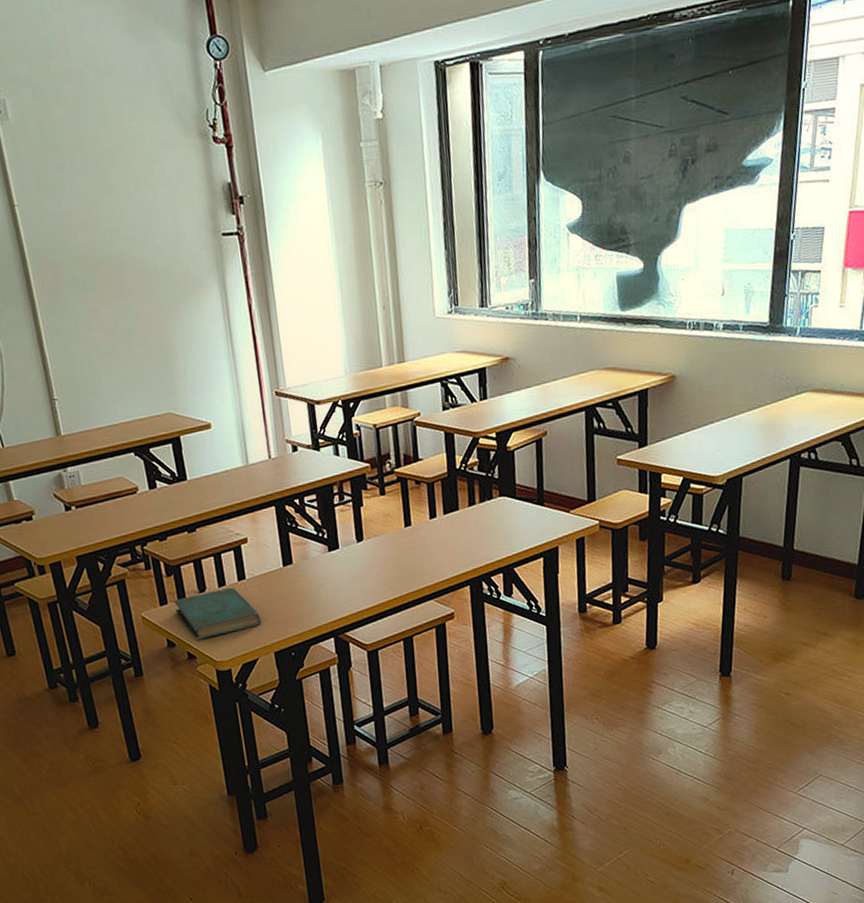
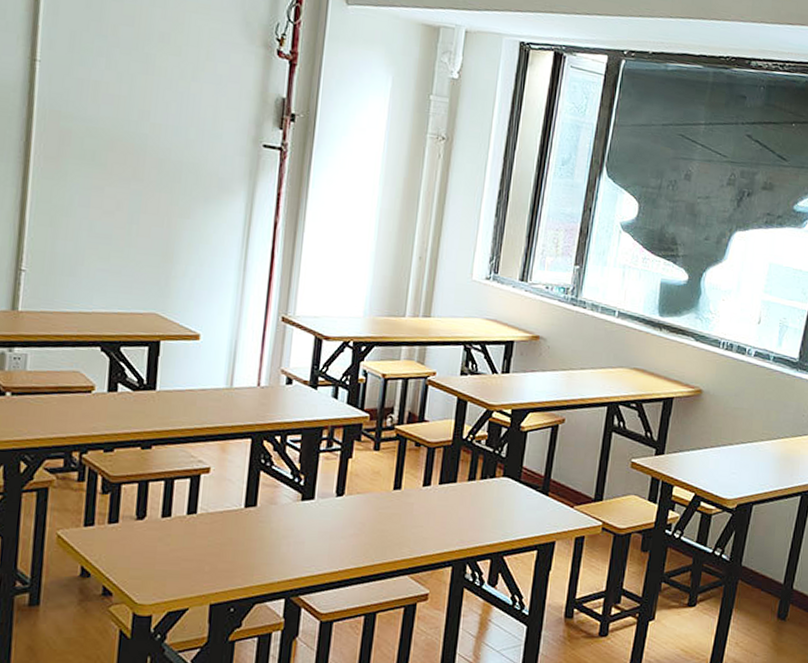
book: present [173,588,262,639] -> none [101,520,204,574]

